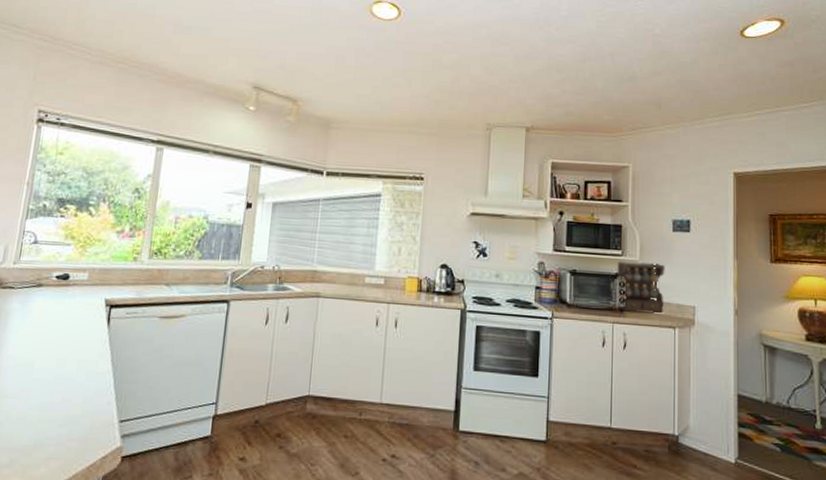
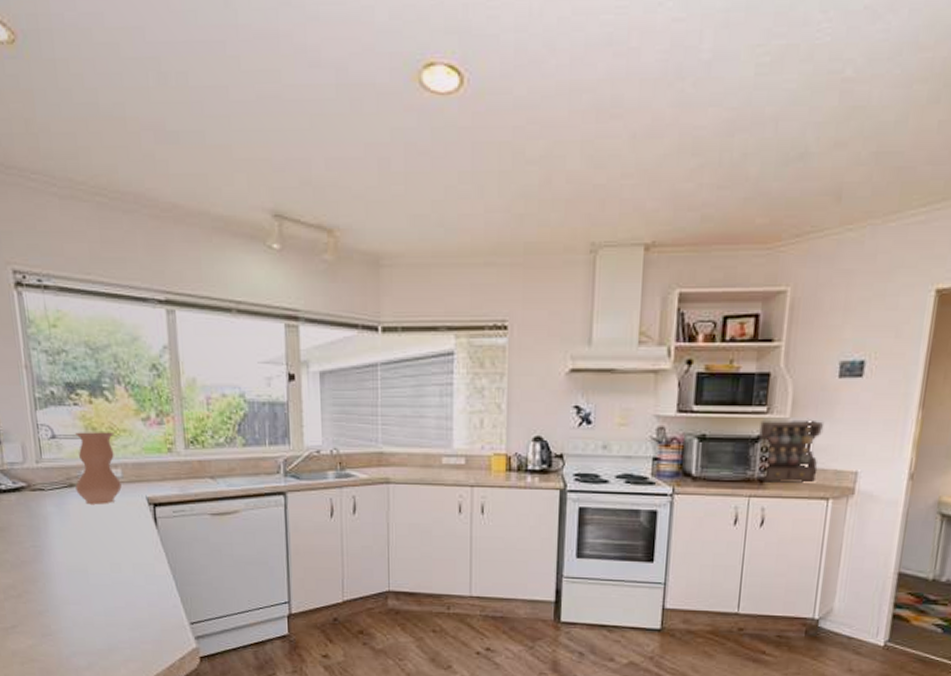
vase: none [43,239,90,304] -> present [74,432,122,504]

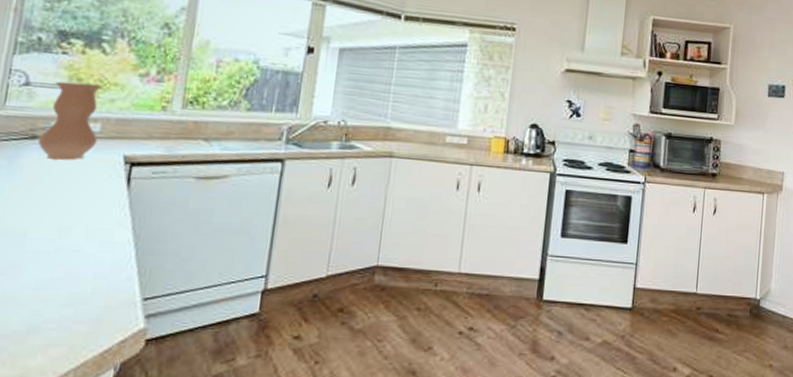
spice rack: present [755,421,823,483] -> none [709,125,758,179]

